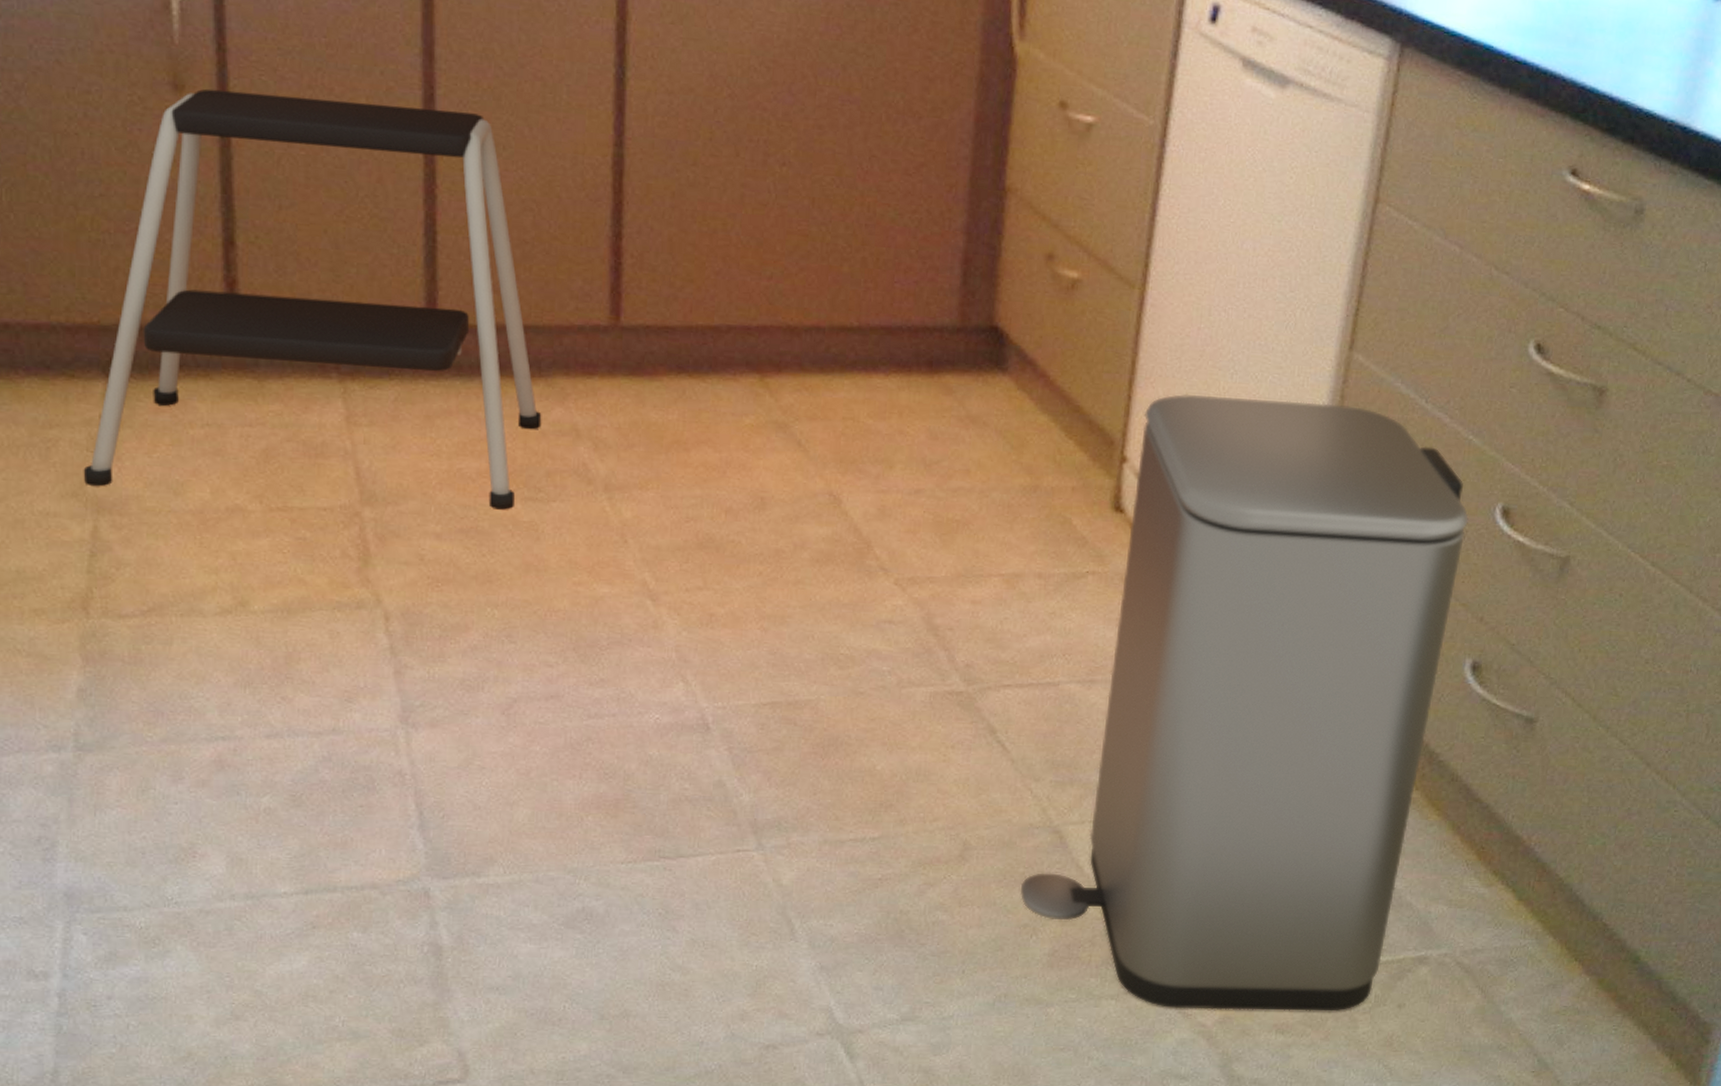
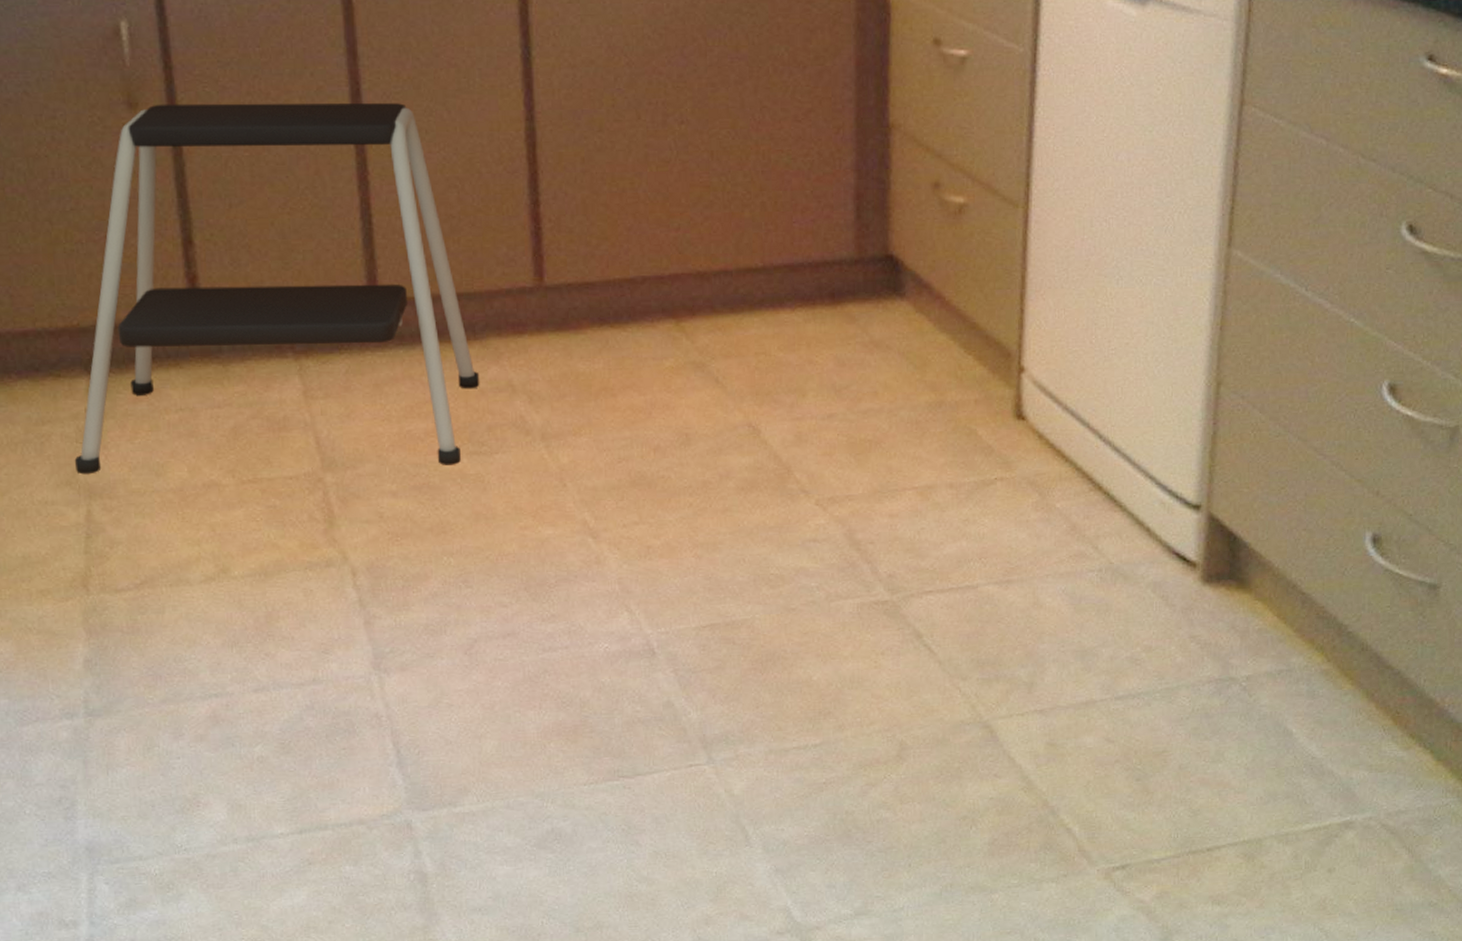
pedal bin: present [1019,393,1470,1012] -> none [957,299,1358,887]

